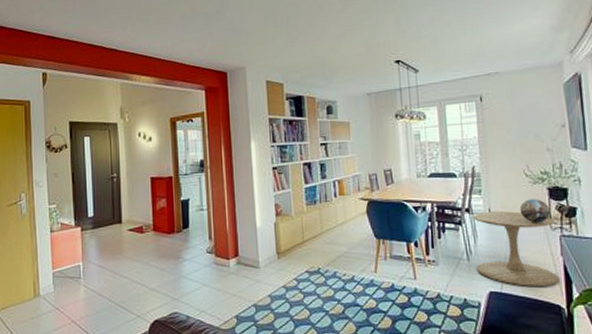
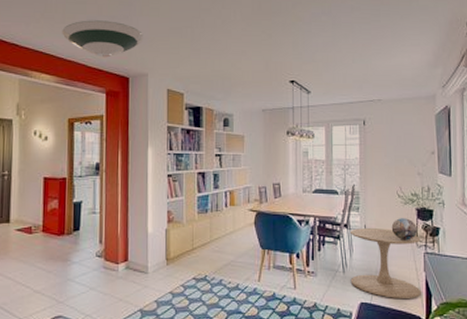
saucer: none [158,17,239,55] -> present [62,20,144,58]

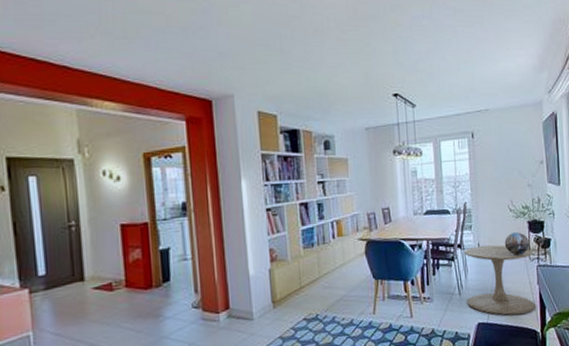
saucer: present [62,20,144,58] -> none [124,33,225,78]

